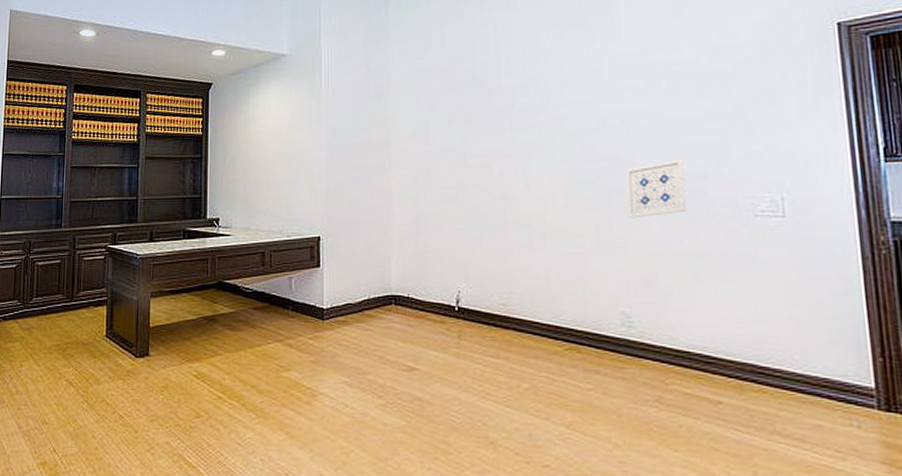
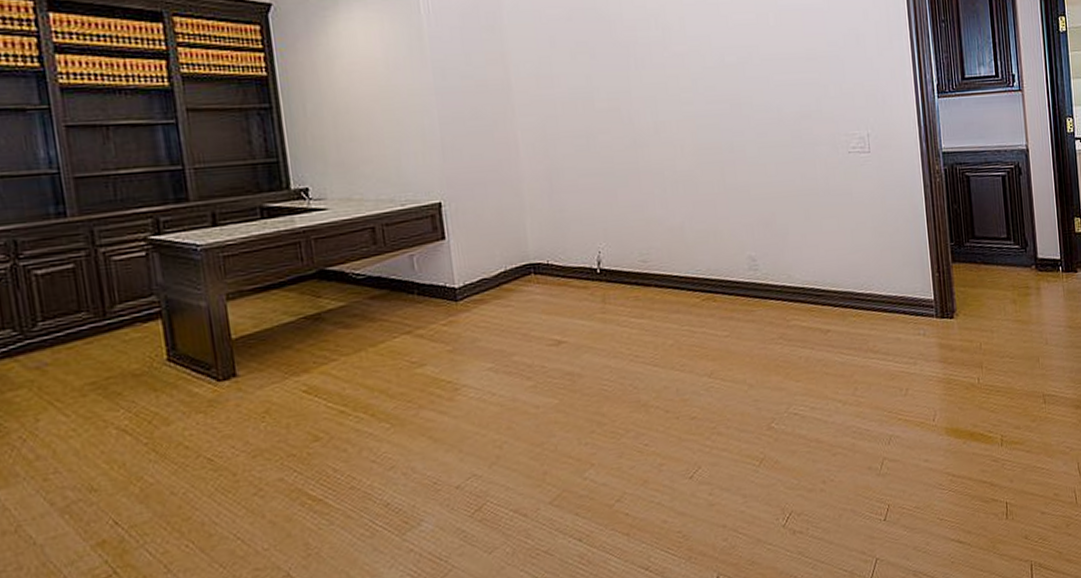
wall art: present [625,158,687,219] -> none [743,98,797,161]

